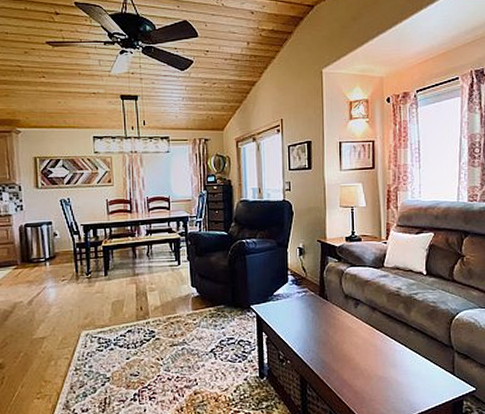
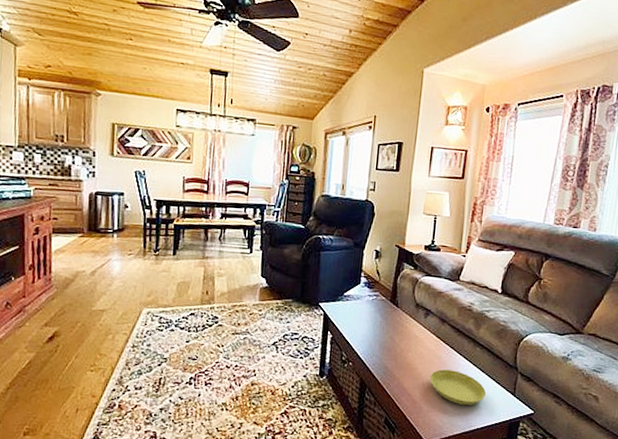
saucer: none [368,356,426,390] -> present [429,369,487,405]

